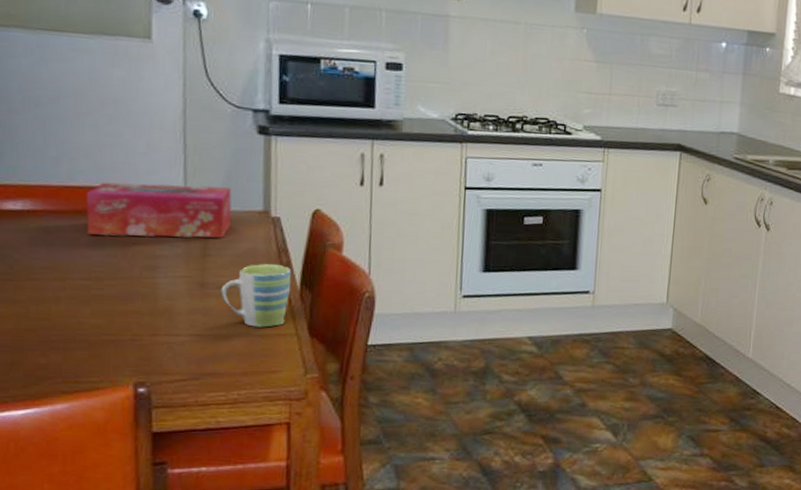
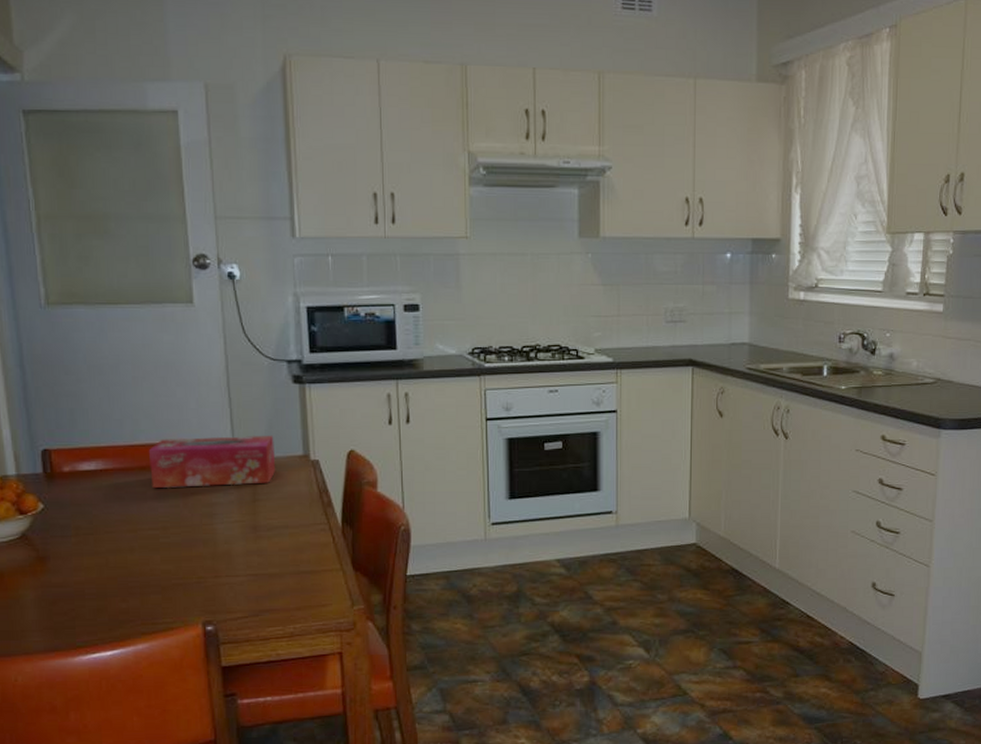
mug: present [220,263,292,328] -> none [271,504,334,564]

